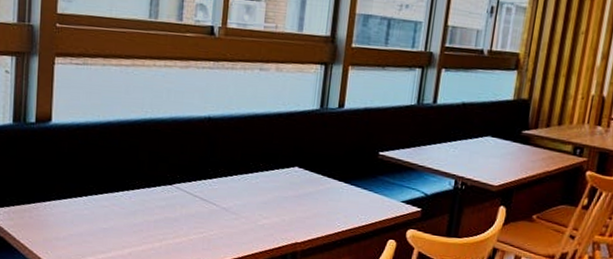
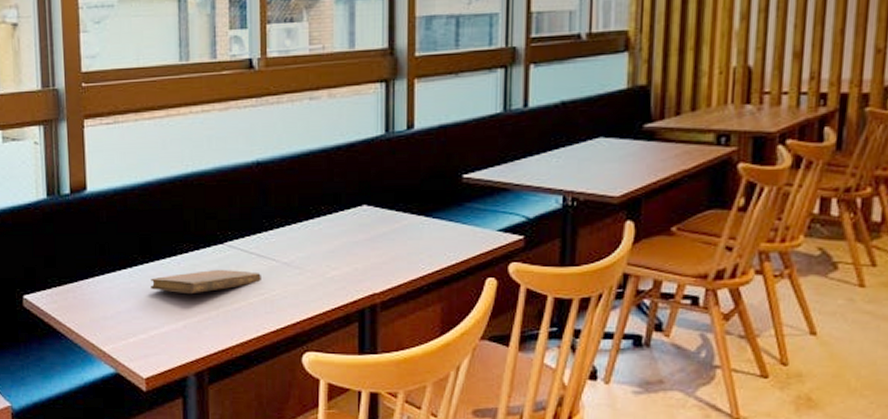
notebook: none [103,206,202,226] -> present [151,269,261,294]

